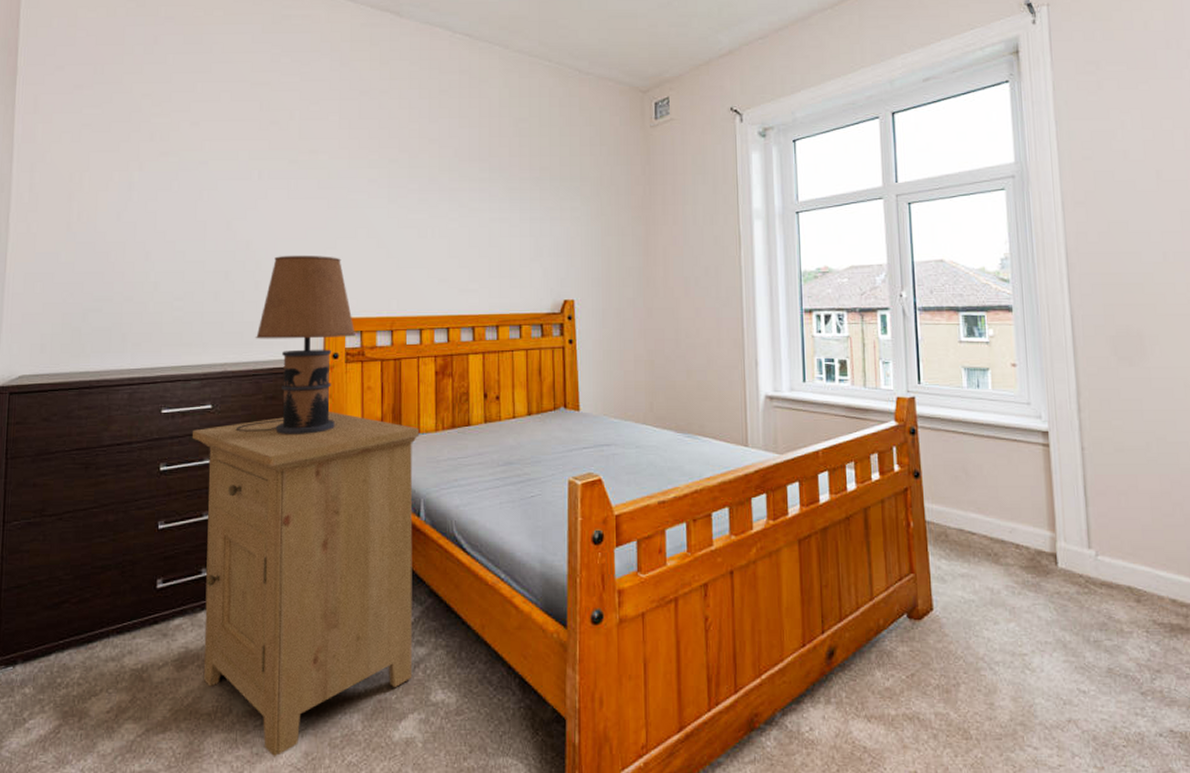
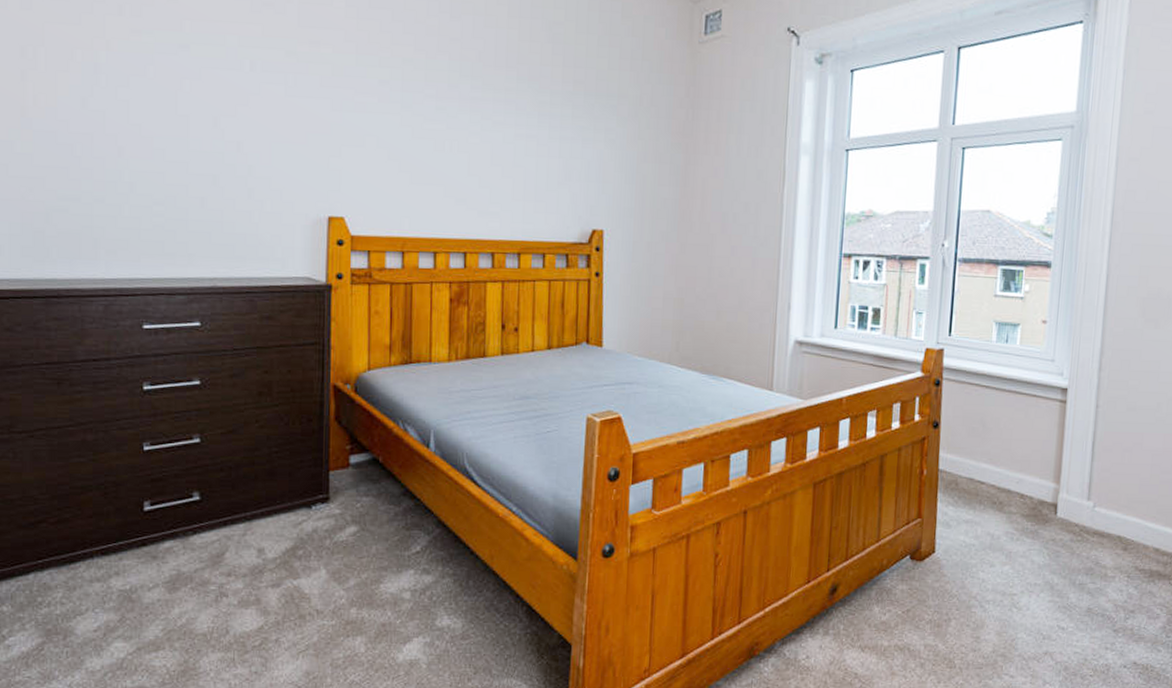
nightstand: present [193,412,419,757] -> none [179,336,430,676]
table lamp: present [237,255,357,434] -> none [229,161,364,358]

